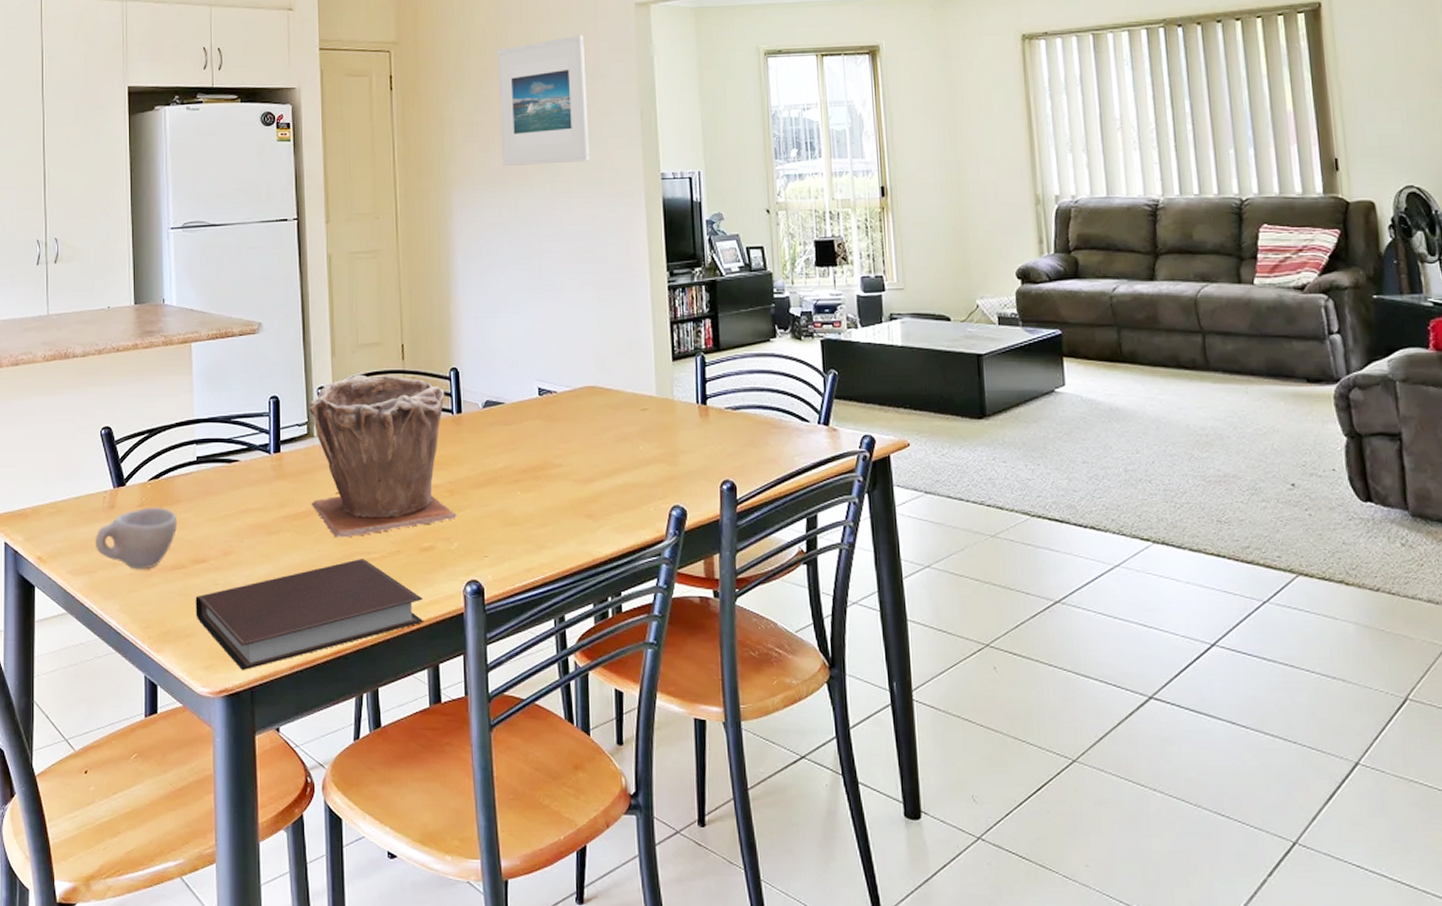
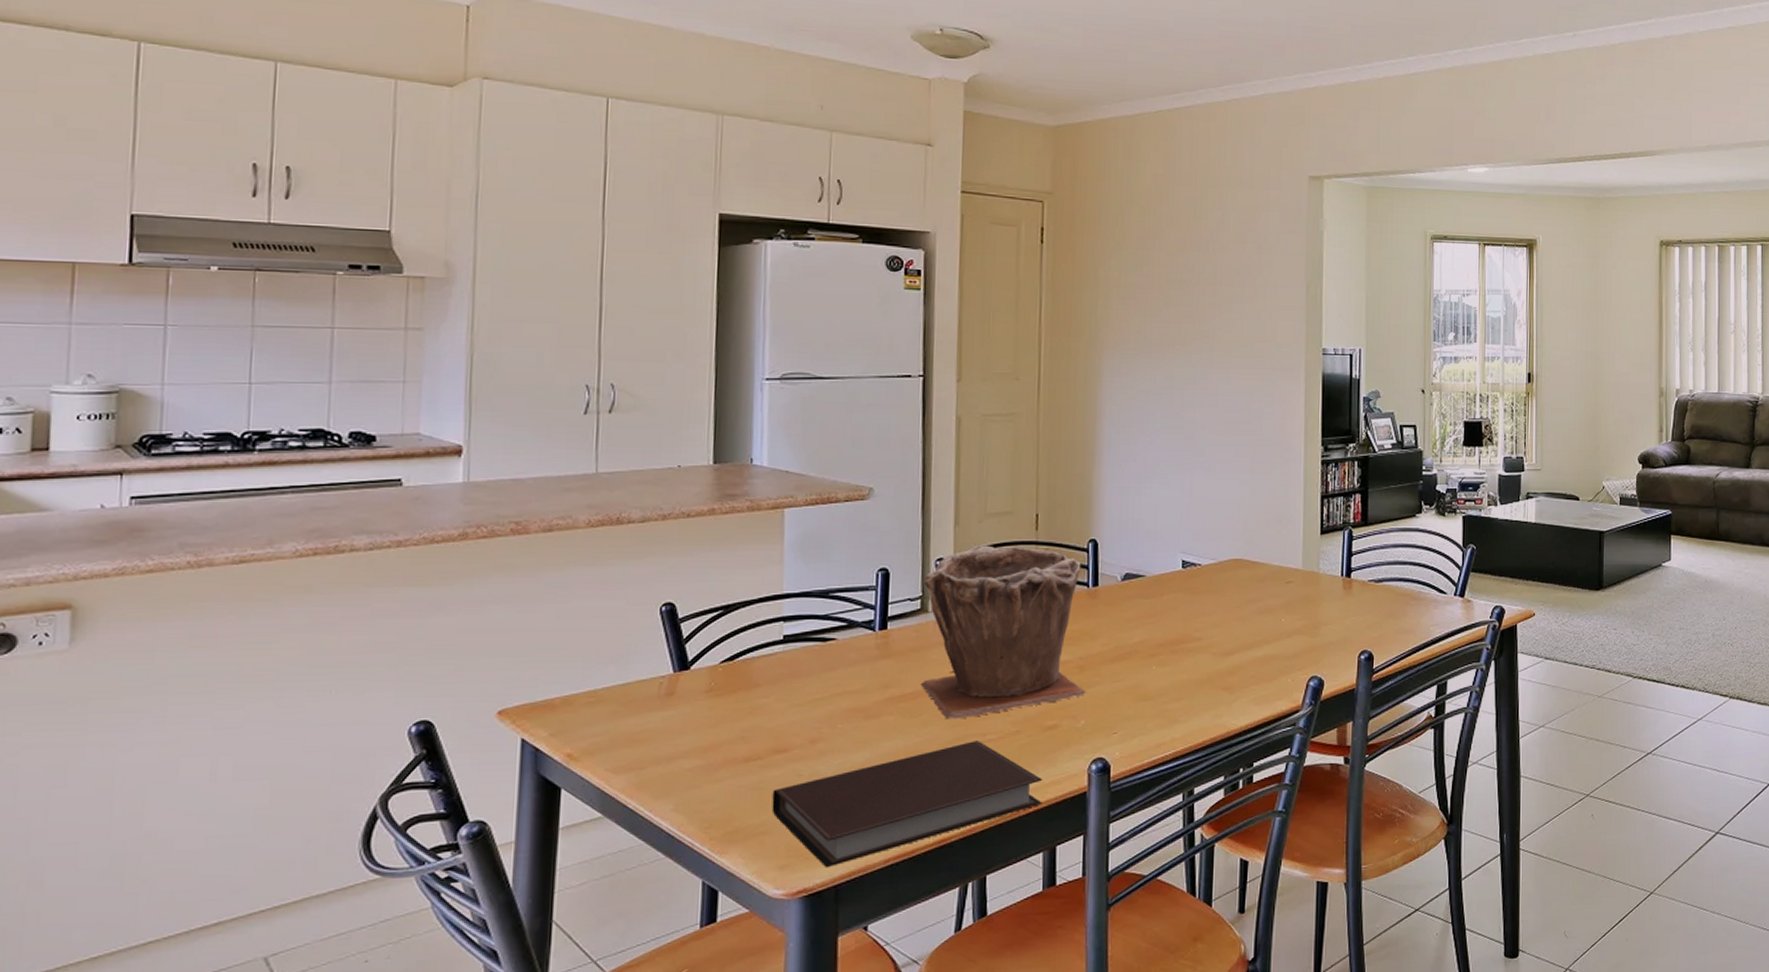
cup: present [94,507,178,570] -> none [645,692,755,764]
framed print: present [497,35,590,167] -> none [1160,203,1254,333]

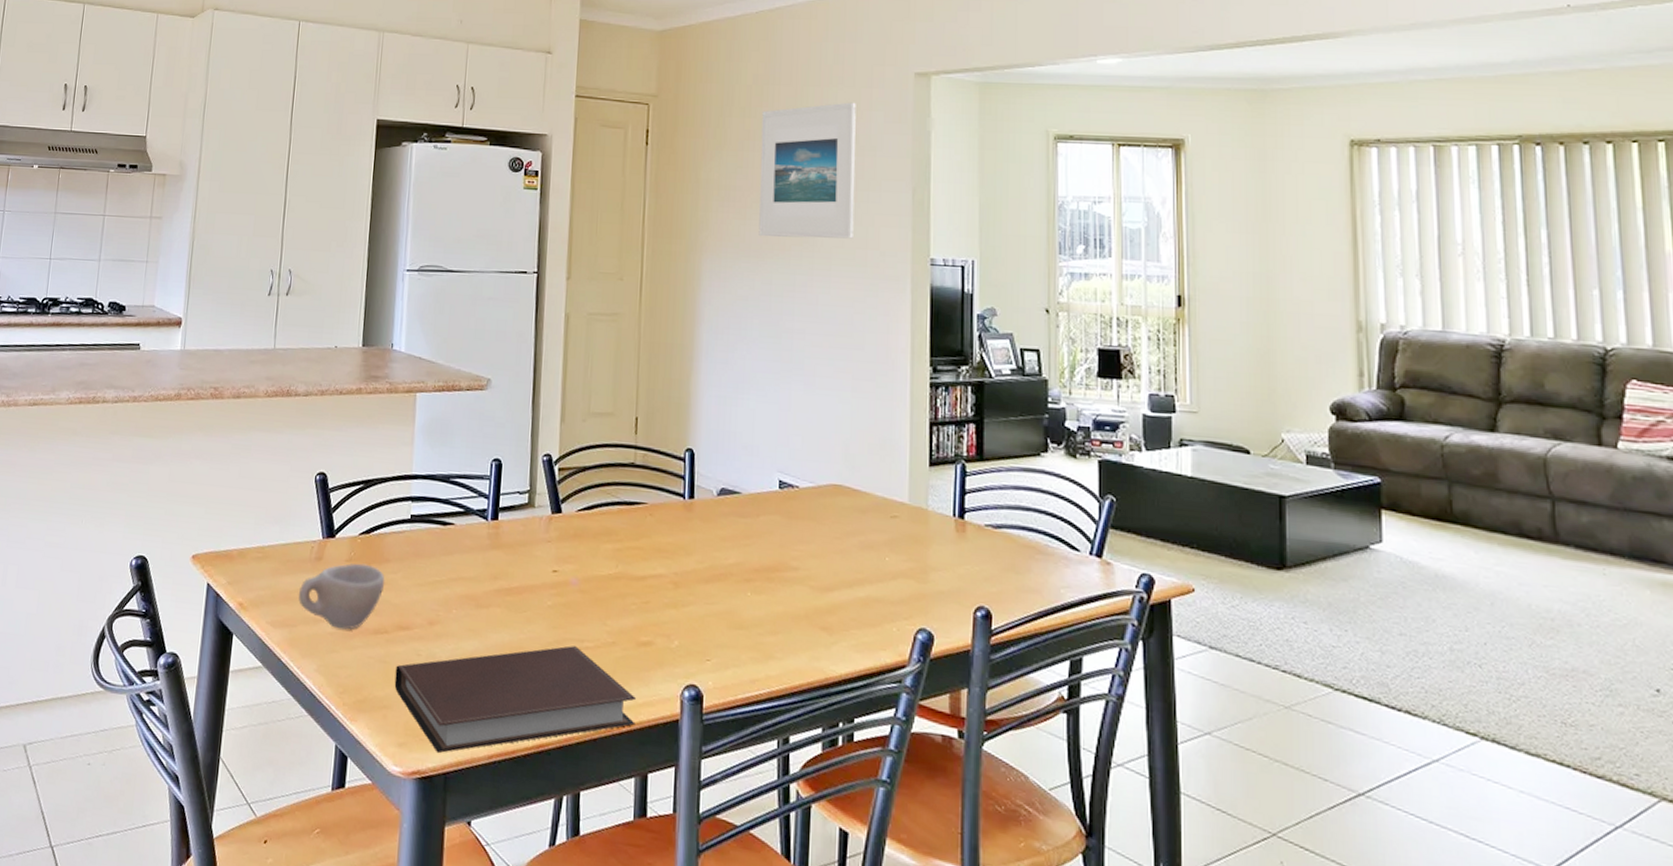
cup: none [645,692,755,764] -> present [298,563,385,630]
plant pot: present [920,545,1087,720] -> none [525,445,681,622]
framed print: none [1160,203,1254,333] -> present [758,102,856,239]

